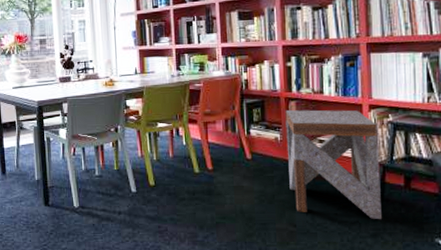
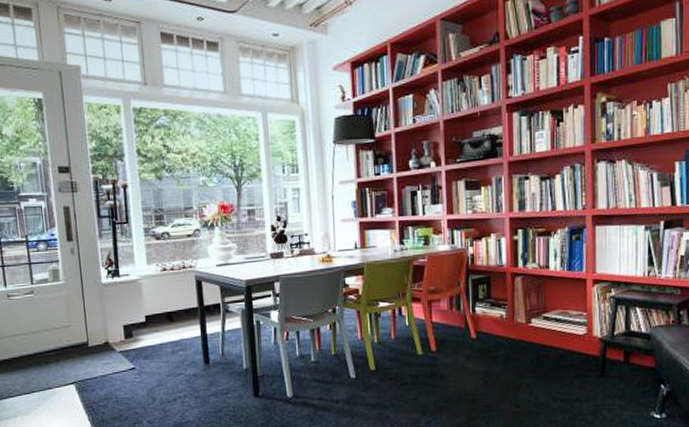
side table: present [285,110,382,220] -> none [511,285,602,396]

